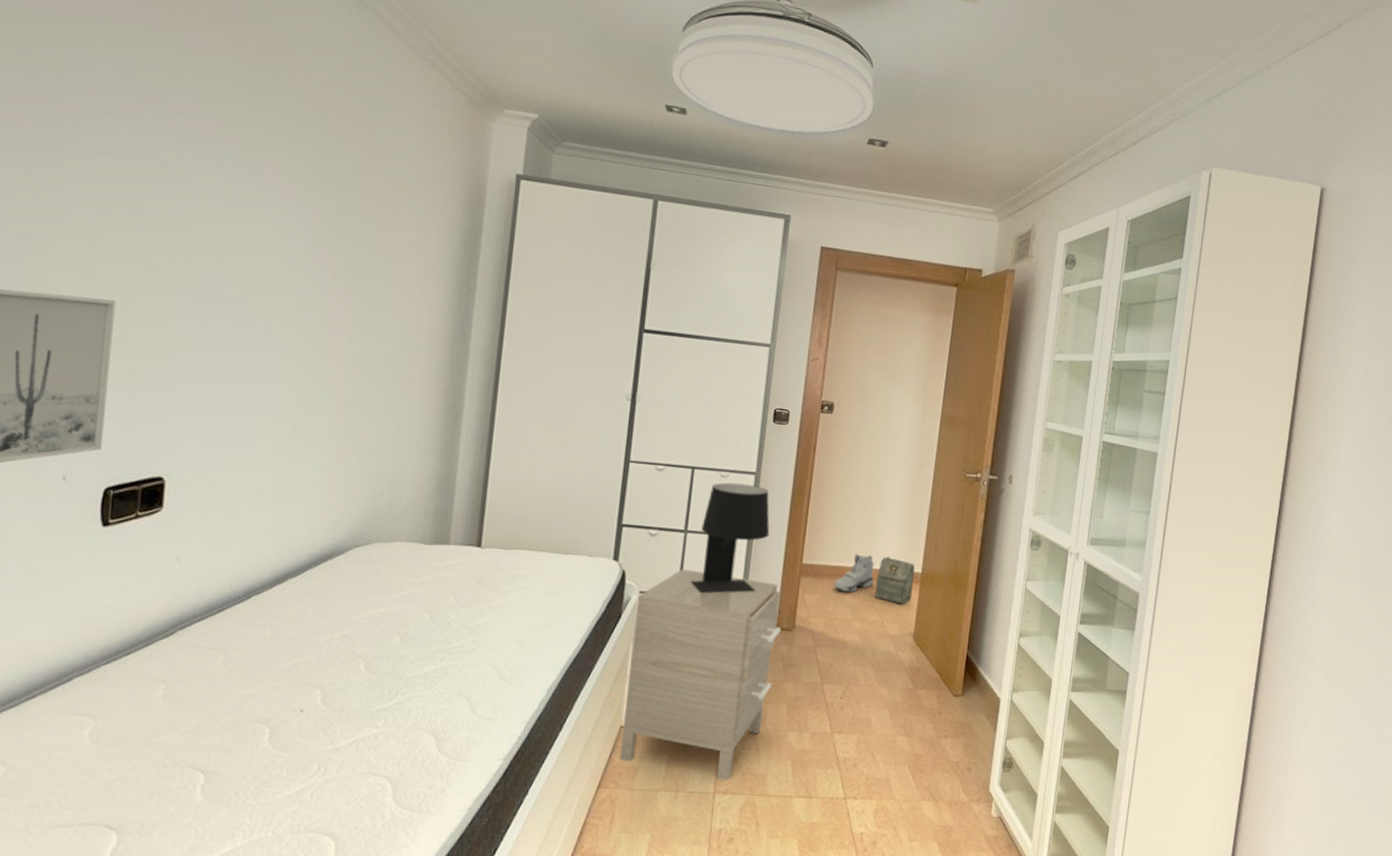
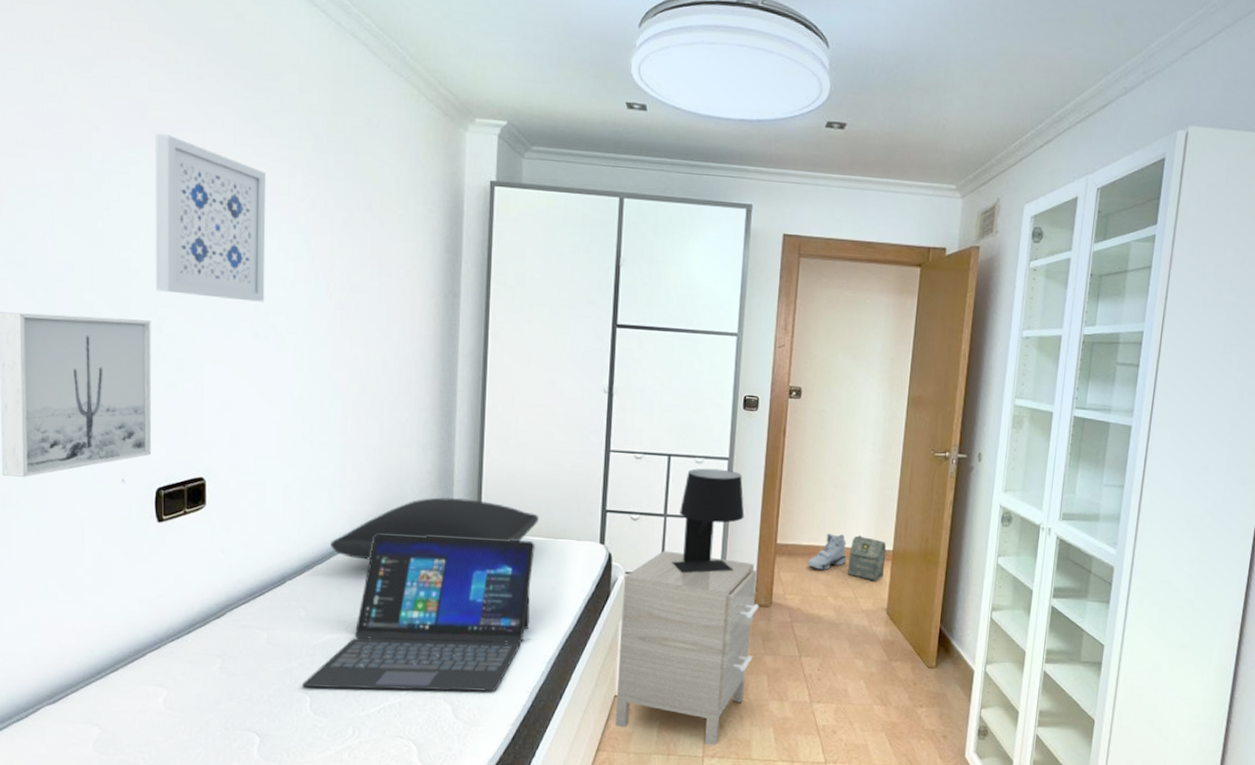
wall art: none [124,99,266,287] -> present [155,133,267,302]
laptop: none [260,545,542,722] -> present [301,534,535,692]
pillow: none [308,506,548,574] -> present [330,497,539,560]

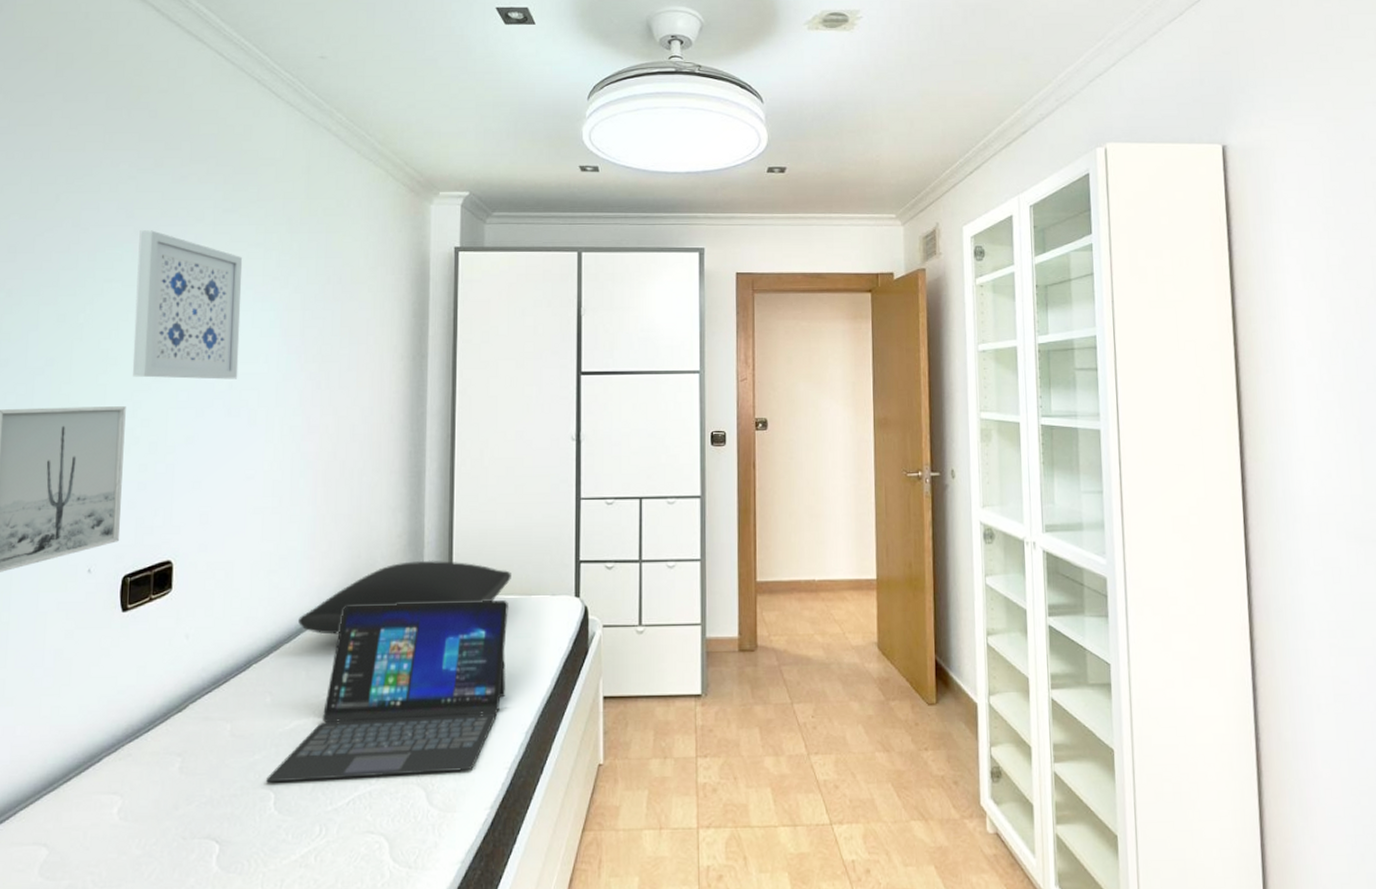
nightstand: present [614,550,759,746] -> none [600,599,744,814]
table lamp: present [672,468,745,574] -> none [650,508,721,622]
sneaker: present [808,534,847,570] -> none [791,566,830,606]
bag: present [848,534,887,581] -> none [832,565,870,614]

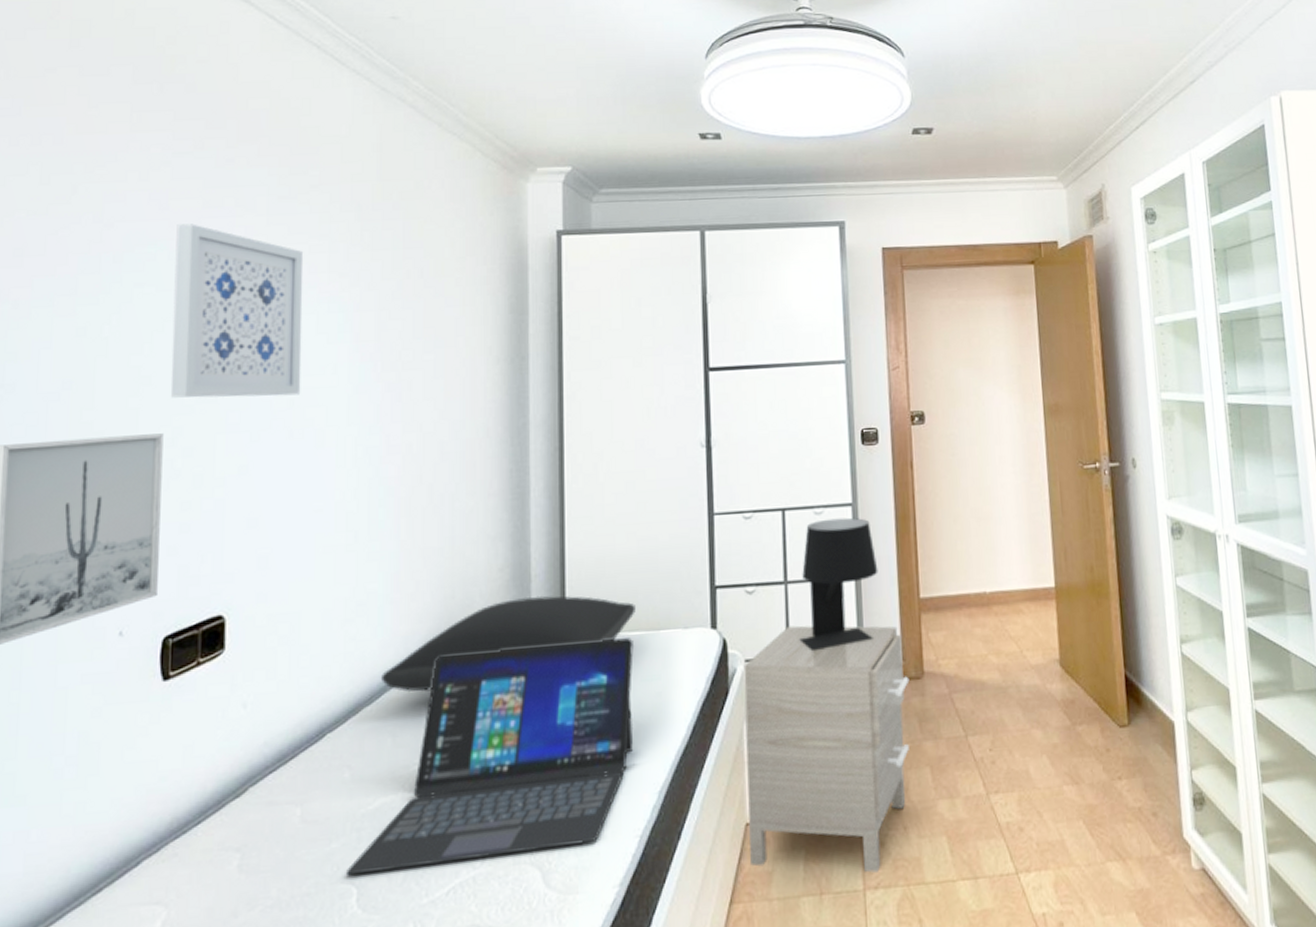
nightstand: none [600,599,744,814] -> present [743,625,910,873]
table lamp: none [650,508,721,622] -> present [799,517,878,652]

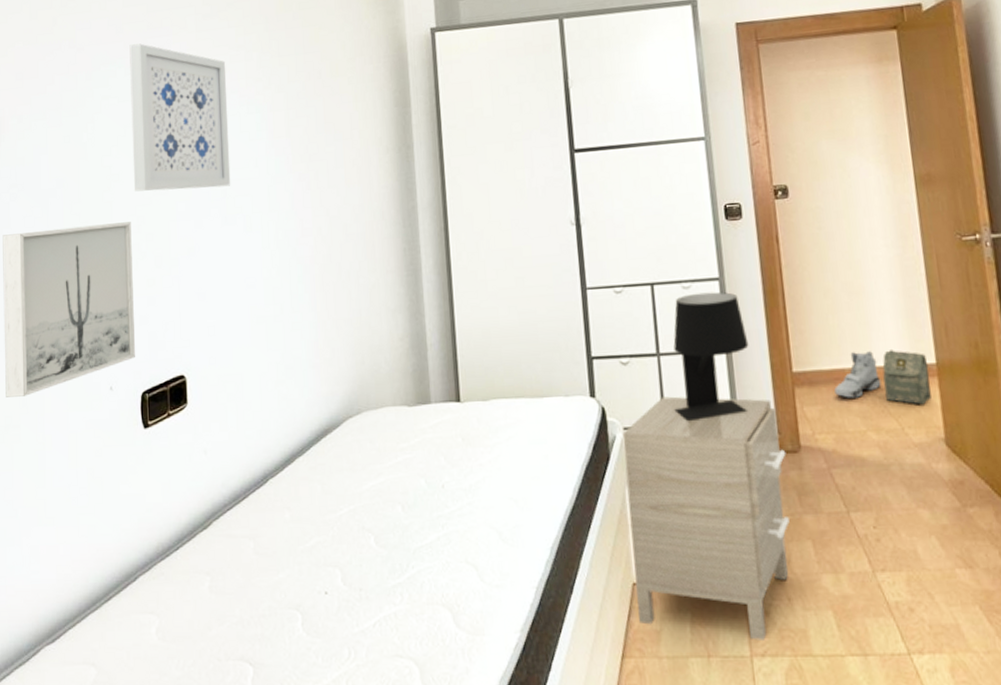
laptop: present [345,638,634,876] -> none [291,404,526,603]
pillow: present [381,595,636,692] -> none [309,363,520,446]
sneaker: none [959,576,1004,623] -> present [834,351,882,398]
bag: none [1005,573,1049,628] -> present [882,348,932,405]

